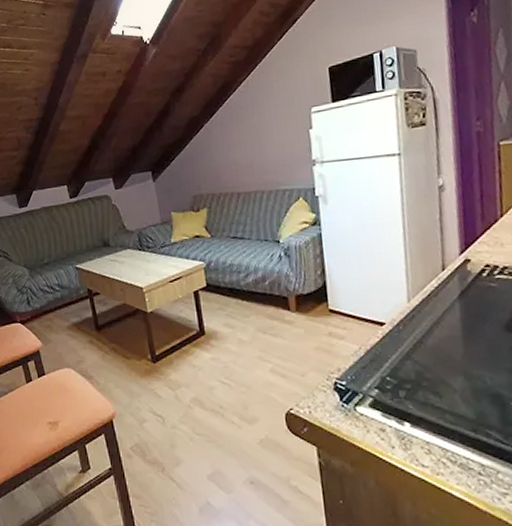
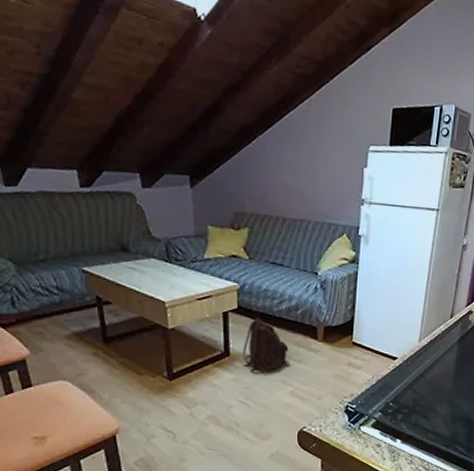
backpack: none [216,293,262,351] -> present [243,317,289,374]

